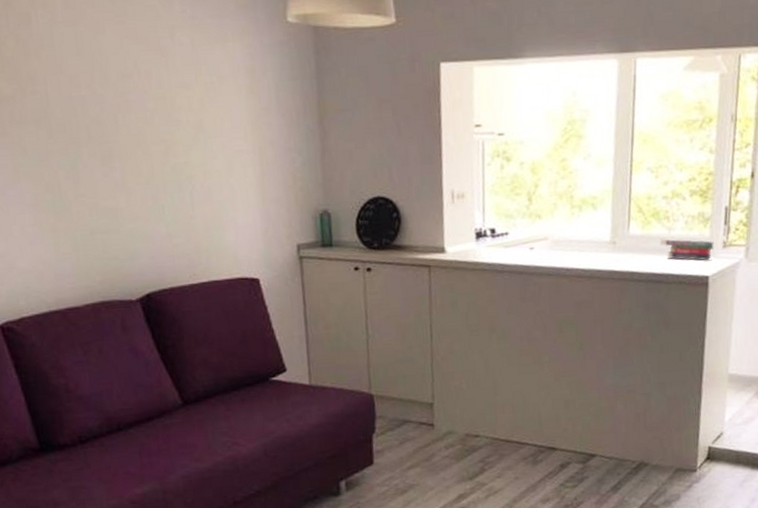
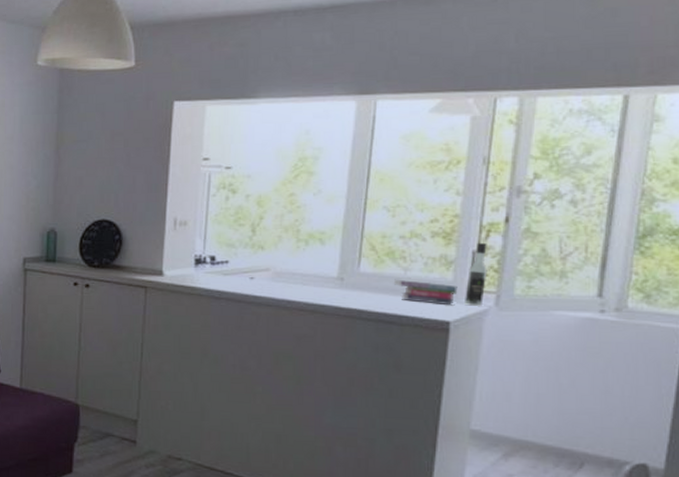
bottle: none [719,198,738,261] -> present [463,242,488,307]

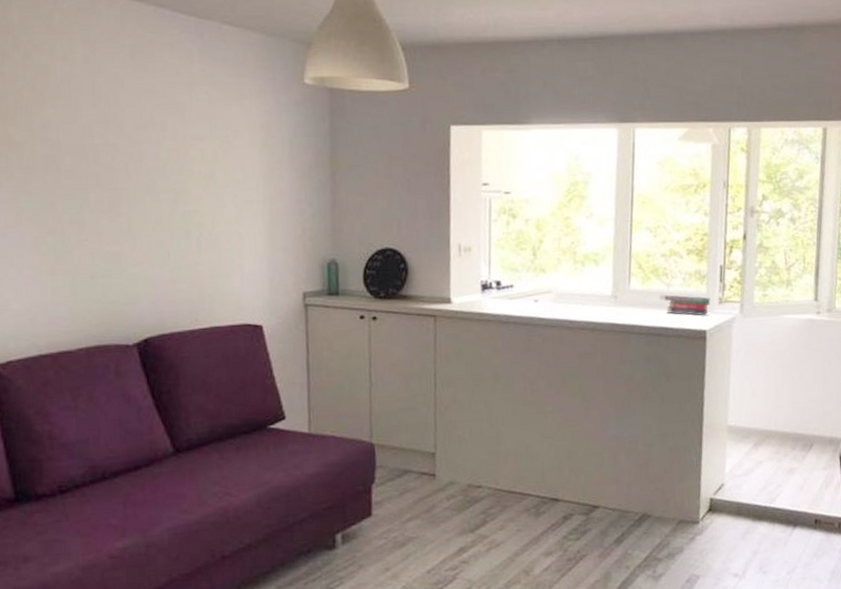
bottle: present [463,242,488,307] -> none [716,257,733,316]

